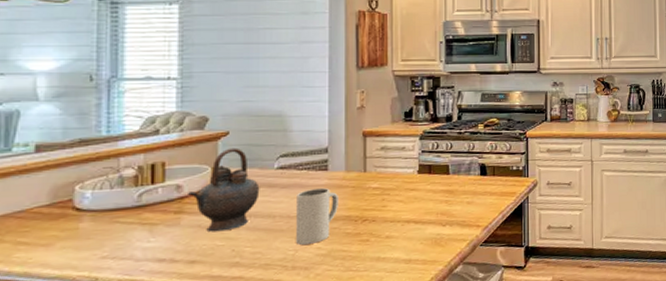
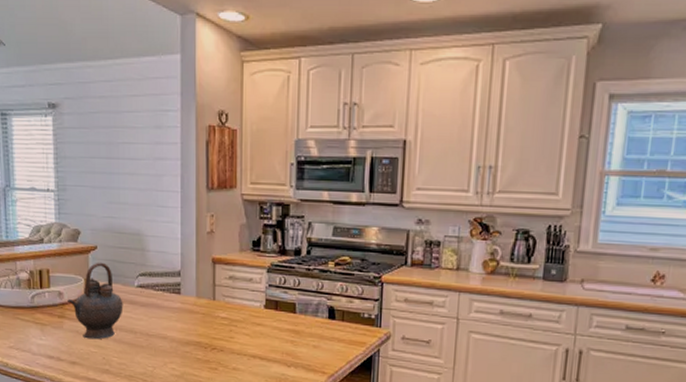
mug: present [296,187,338,246] -> none [154,310,190,364]

